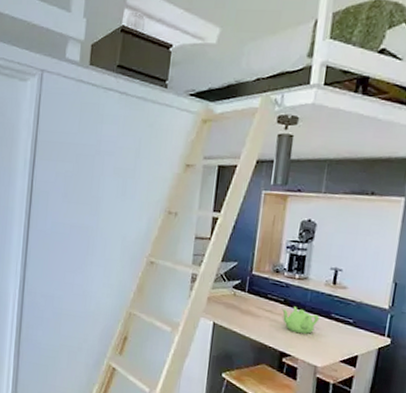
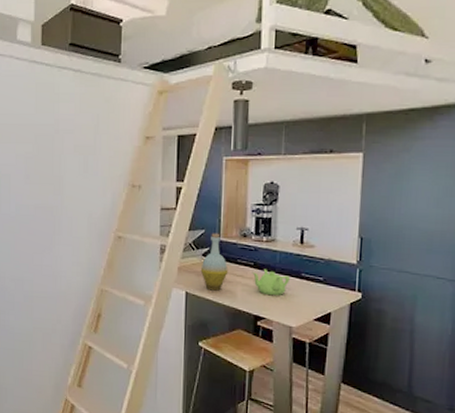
bottle: none [229,266,258,324] -> present [200,233,229,291]

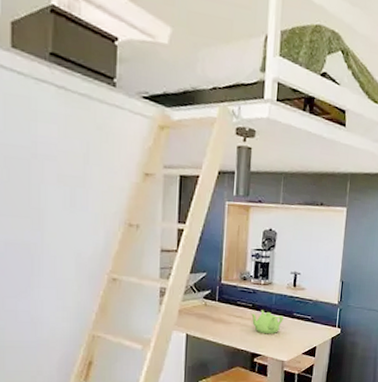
bottle: present [200,233,229,291] -> none [201,276,229,332]

